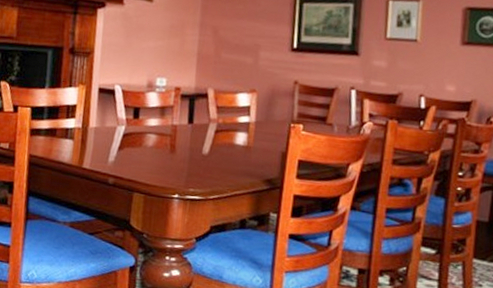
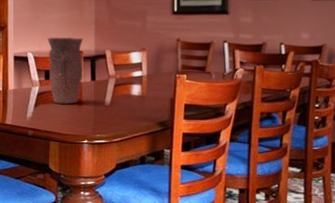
vase: none [138,68,183,150] -> present [47,36,84,104]

